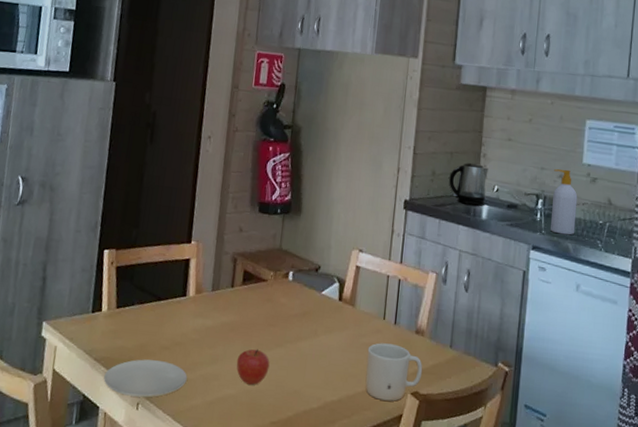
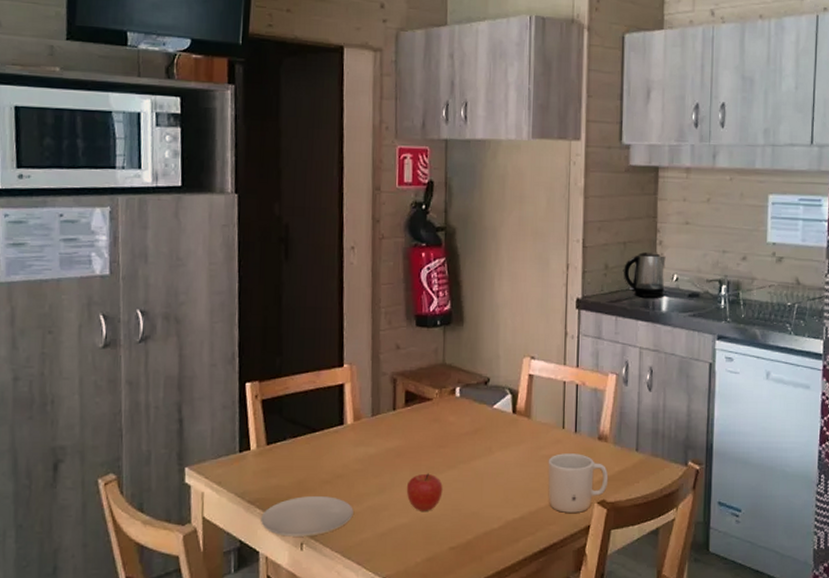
soap bottle: present [550,169,578,235] -> none [735,250,763,321]

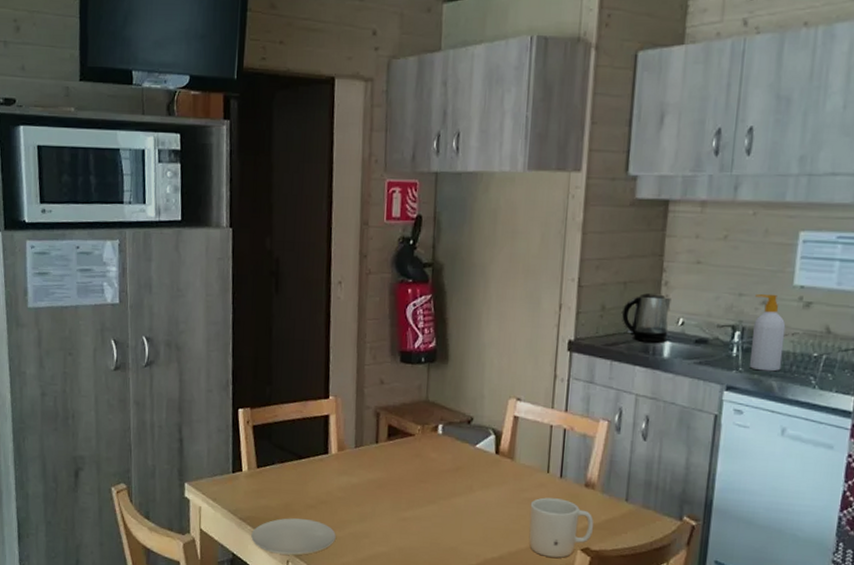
fruit: present [406,473,443,511] -> none [386,506,423,543]
soap bottle: none [735,250,763,321] -> present [749,294,786,372]

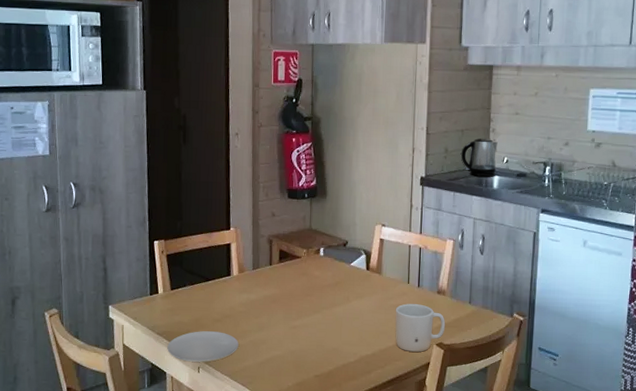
soap bottle: present [749,294,786,372] -> none [557,137,583,197]

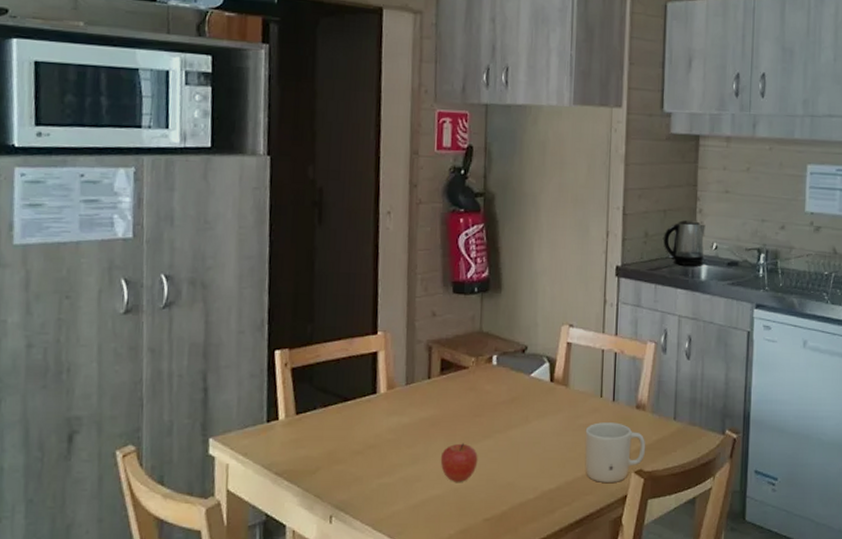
plate: present [167,331,239,362] -> none [288,467,385,509]
fruit: none [280,316,310,346] -> present [440,443,478,482]

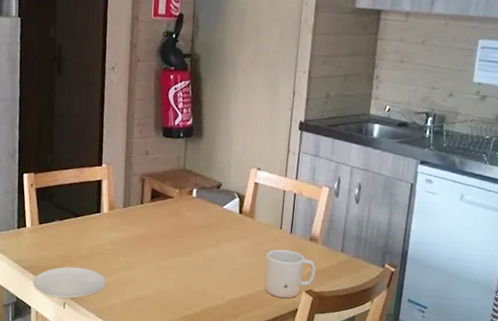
plate: none [288,467,385,509] -> present [33,267,106,299]
fruit: present [440,443,478,482] -> none [148,256,179,287]
kettle: present [664,219,706,266] -> none [342,84,381,125]

